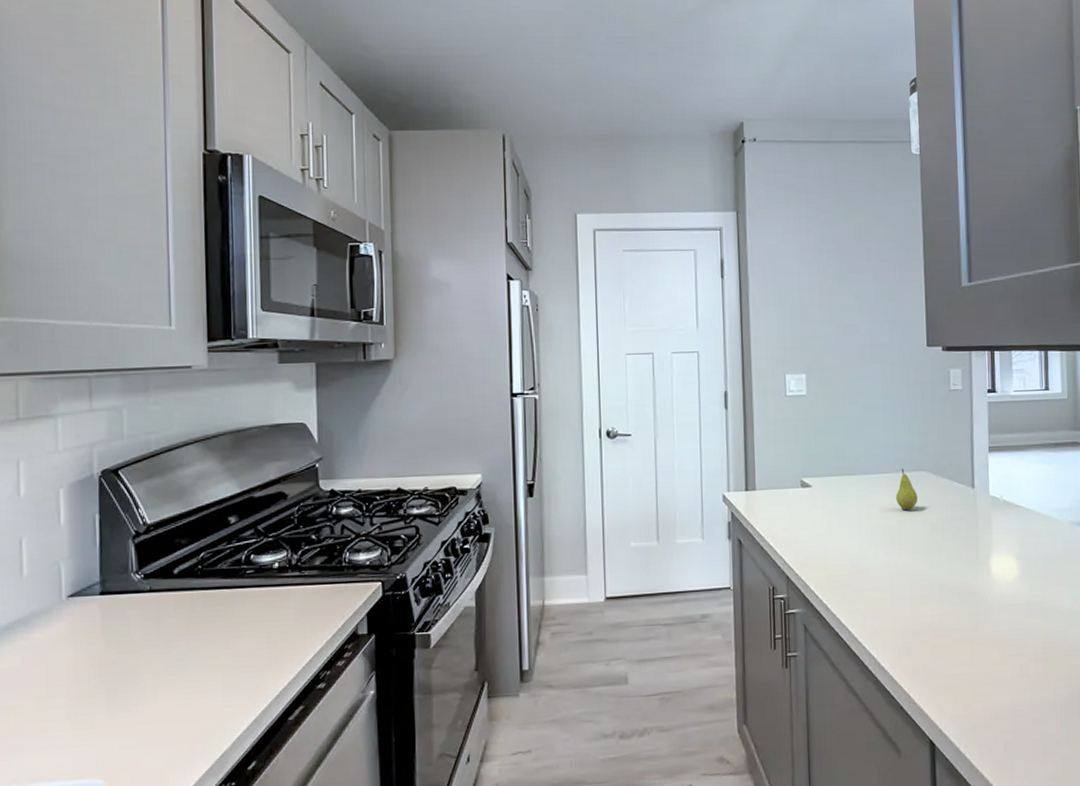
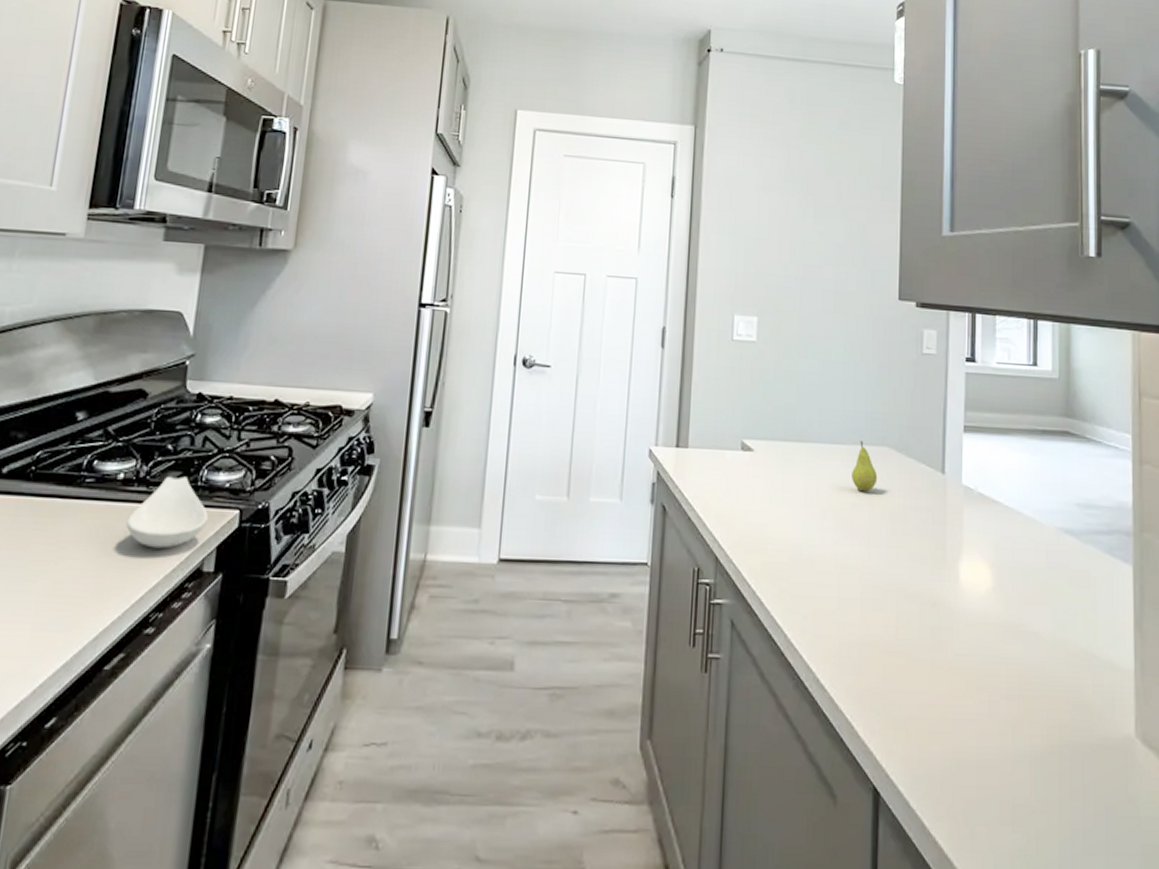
spoon rest: none [287,559,355,621] -> present [125,476,208,549]

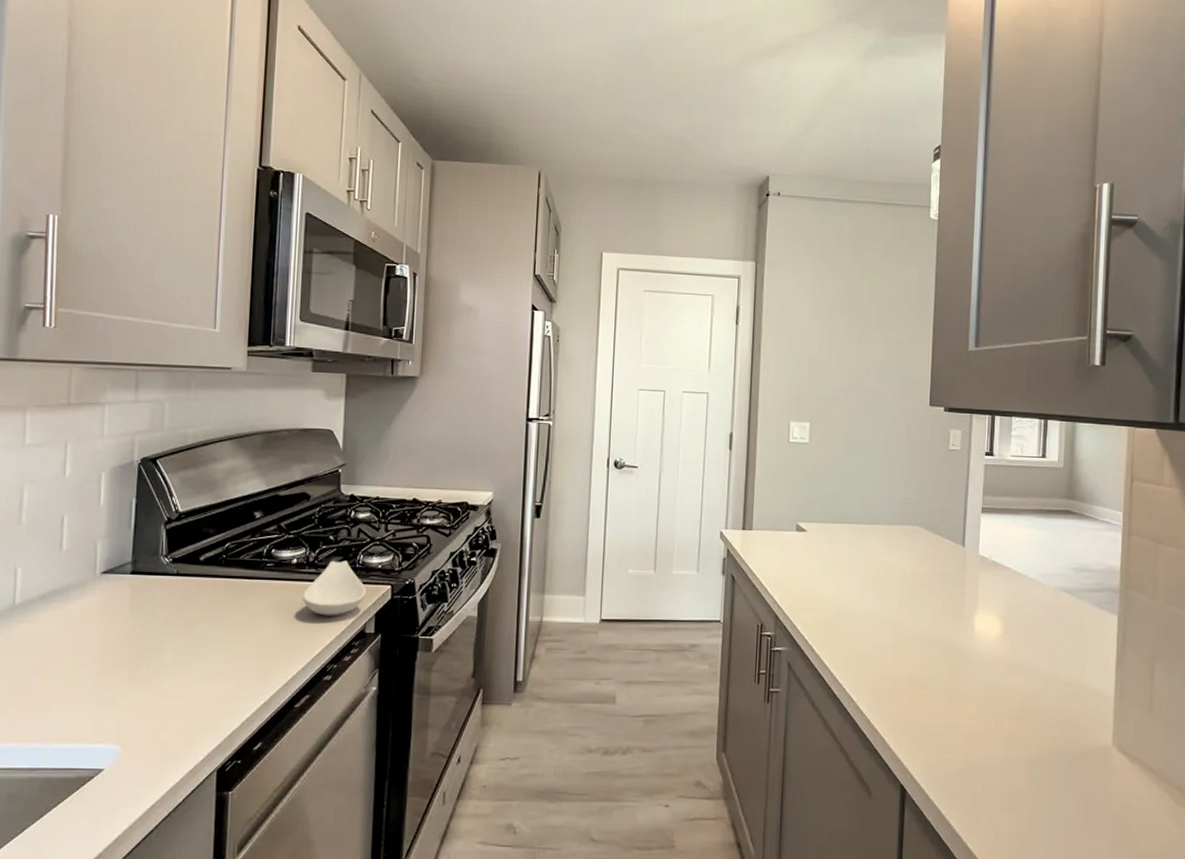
fruit: present [852,441,878,492] -> none [887,522,909,562]

